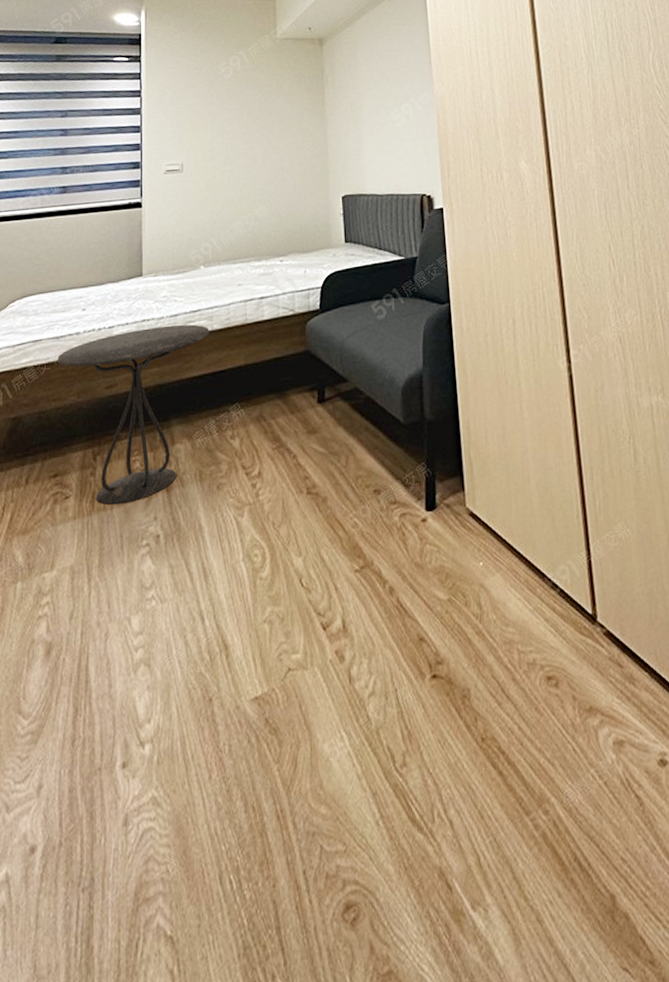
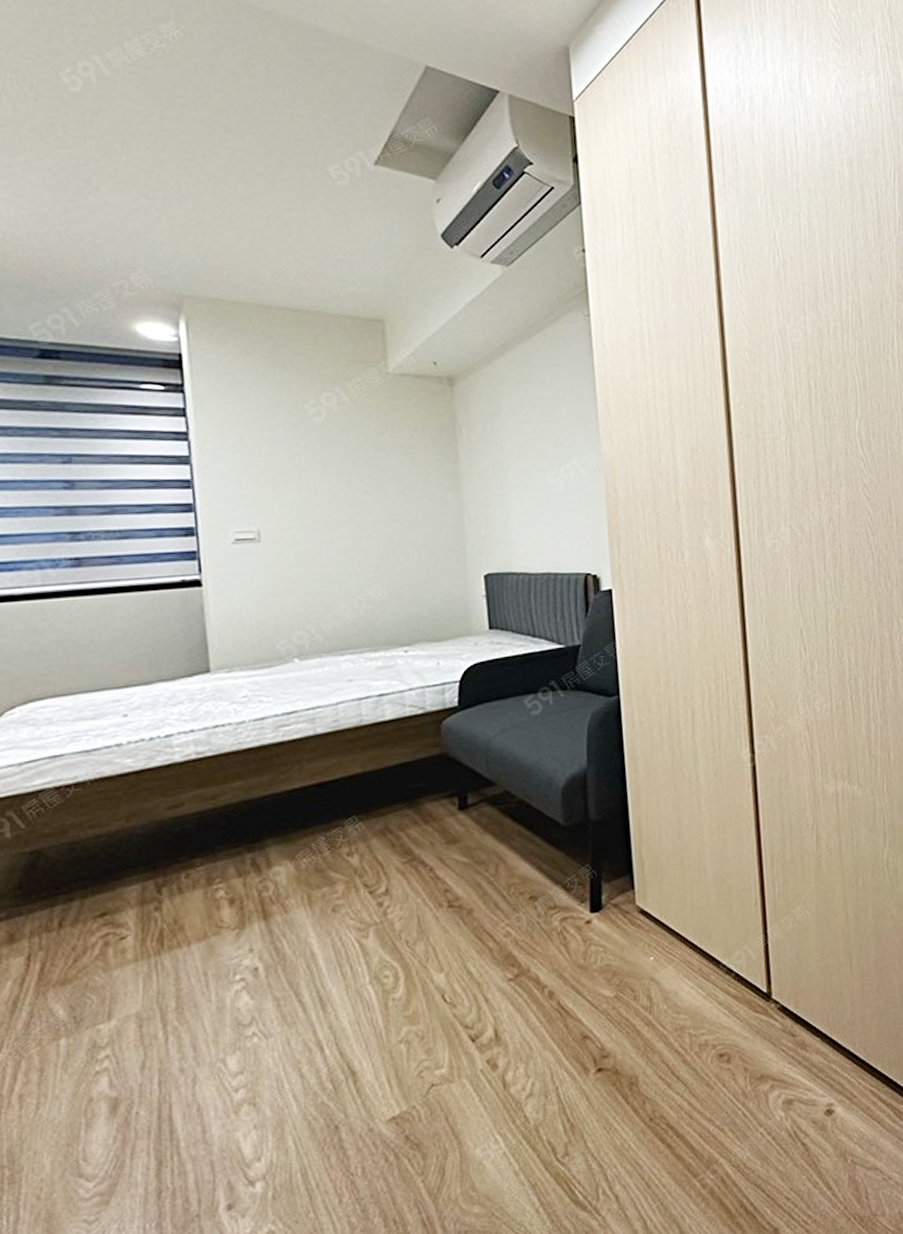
side table: present [58,324,210,505] -> none [91,728,312,942]

